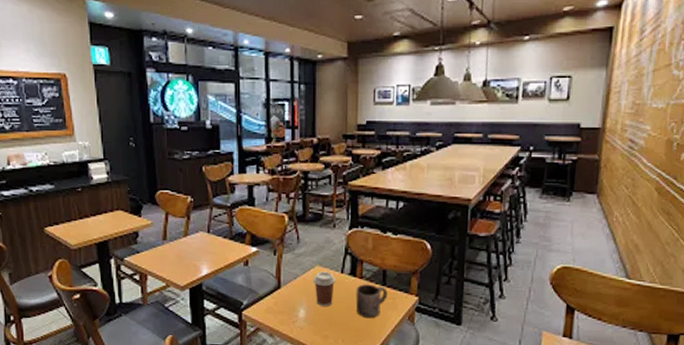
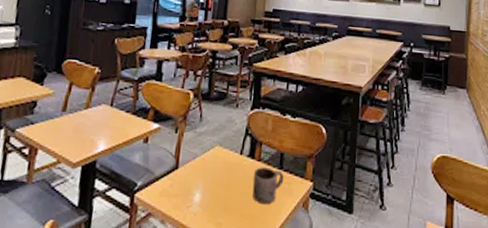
coffee cup: present [312,271,336,306] -> none [211,152,235,190]

